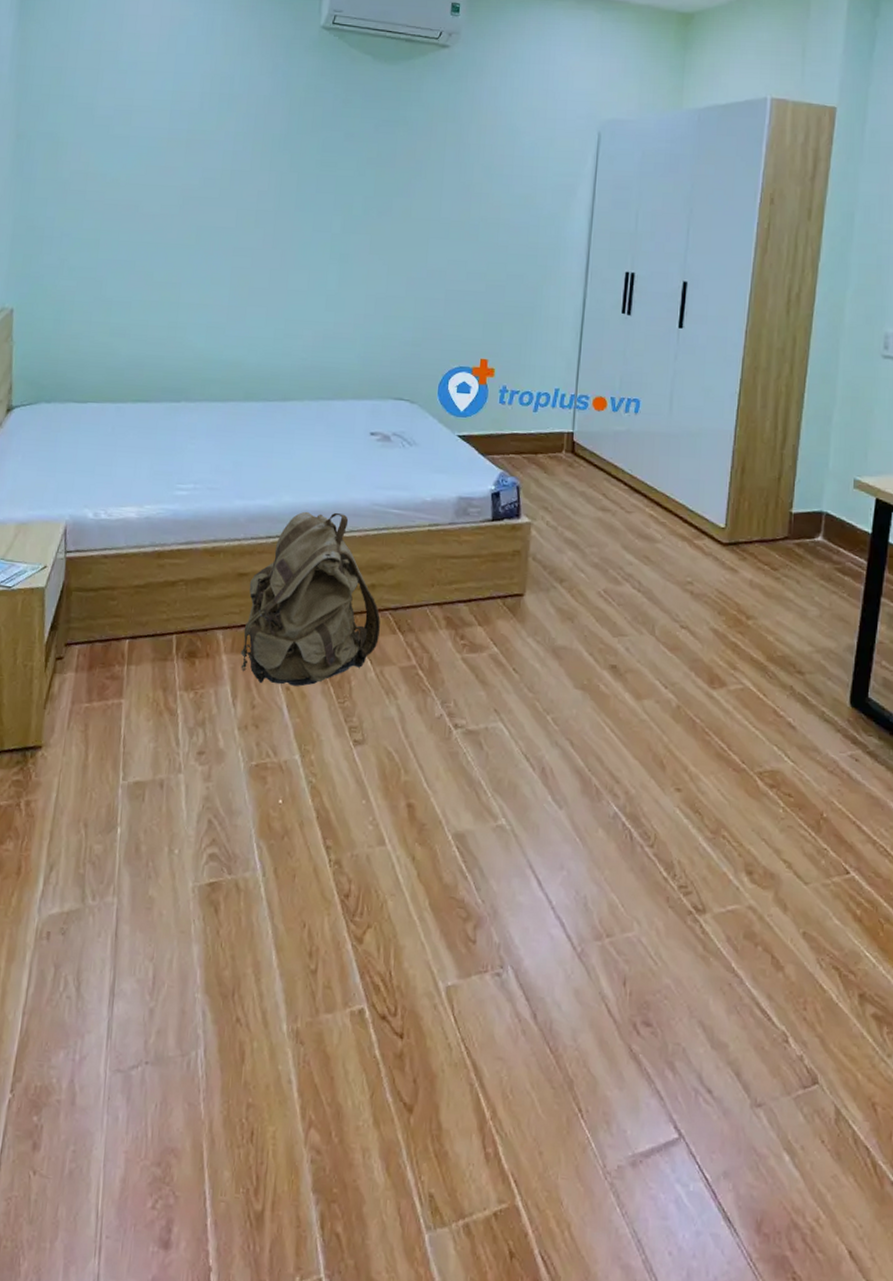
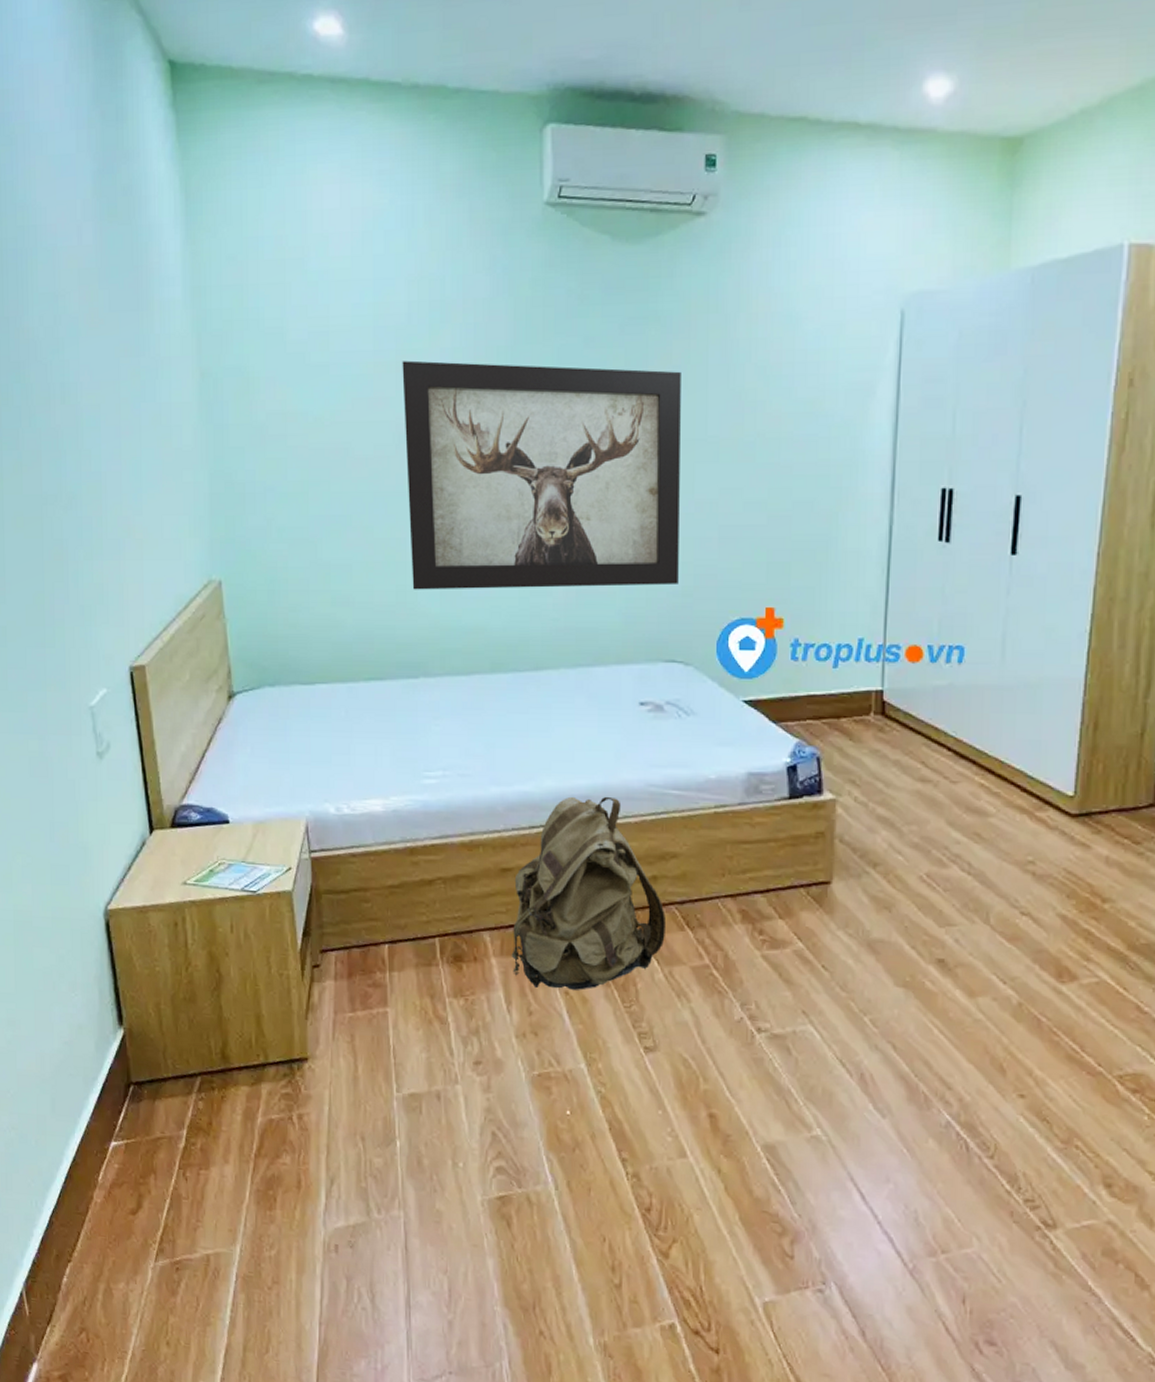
wall art: none [182,139,422,336] -> present [402,360,681,590]

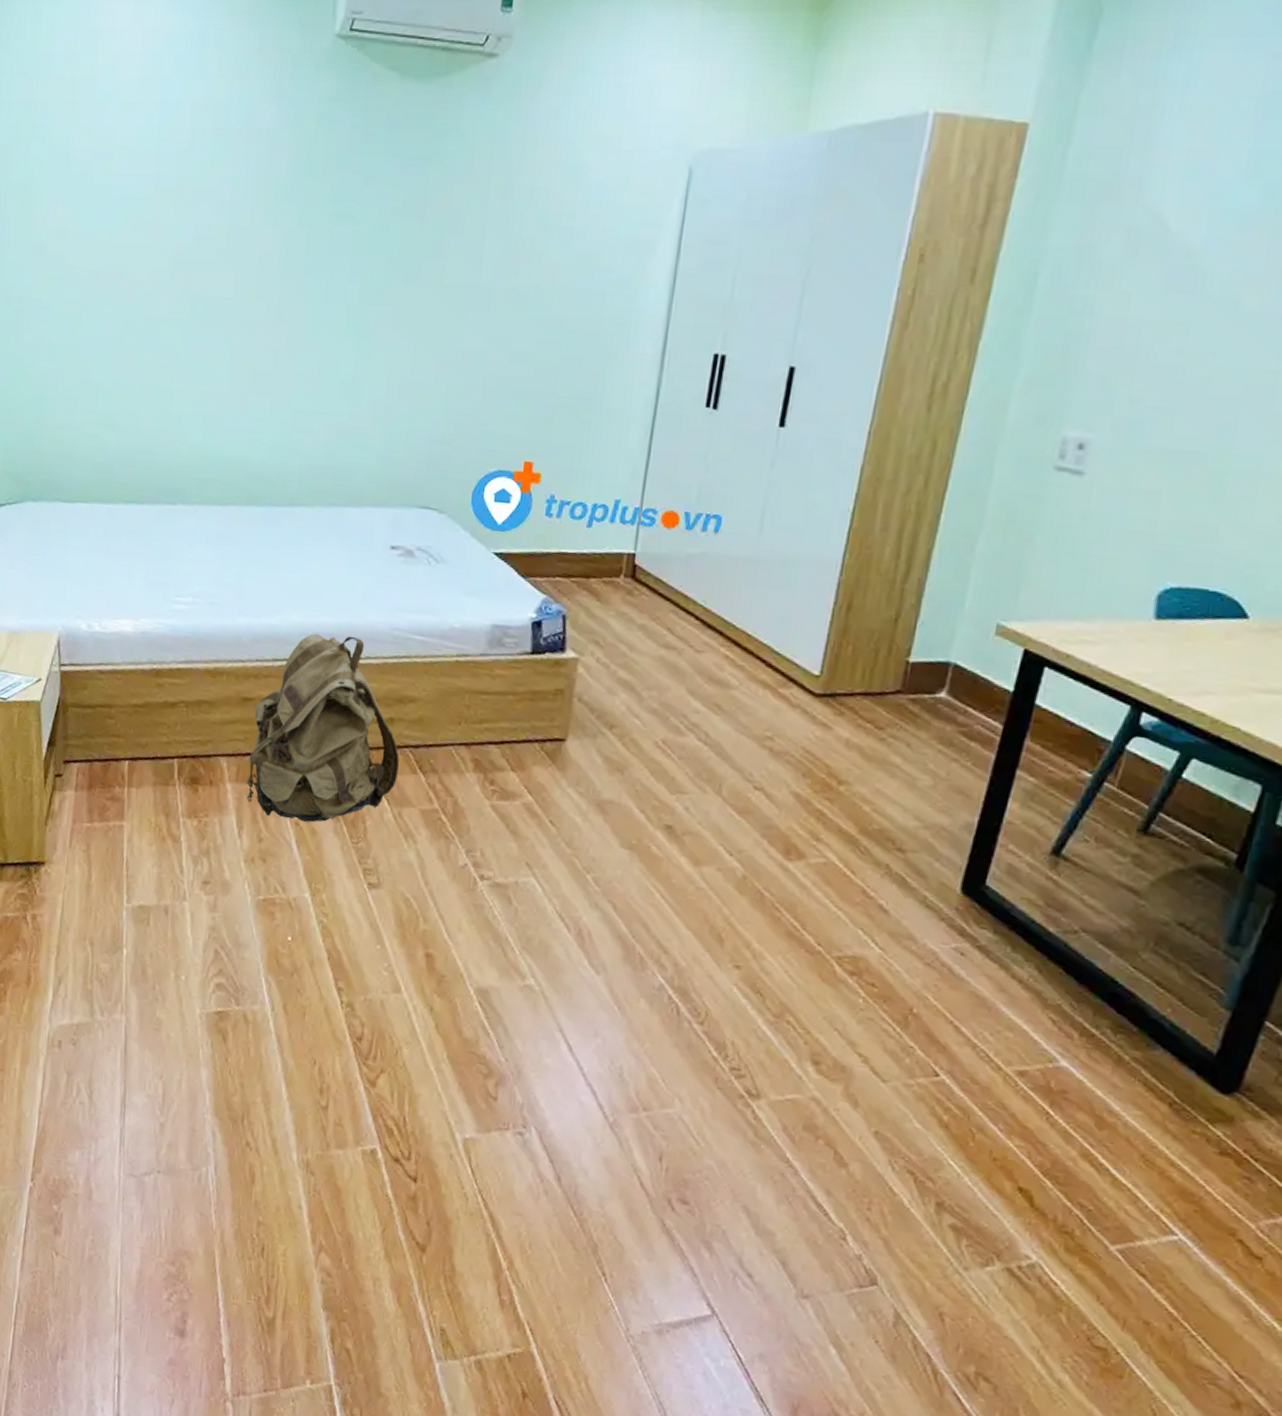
wall art: present [402,360,681,590] -> none [176,187,459,432]

